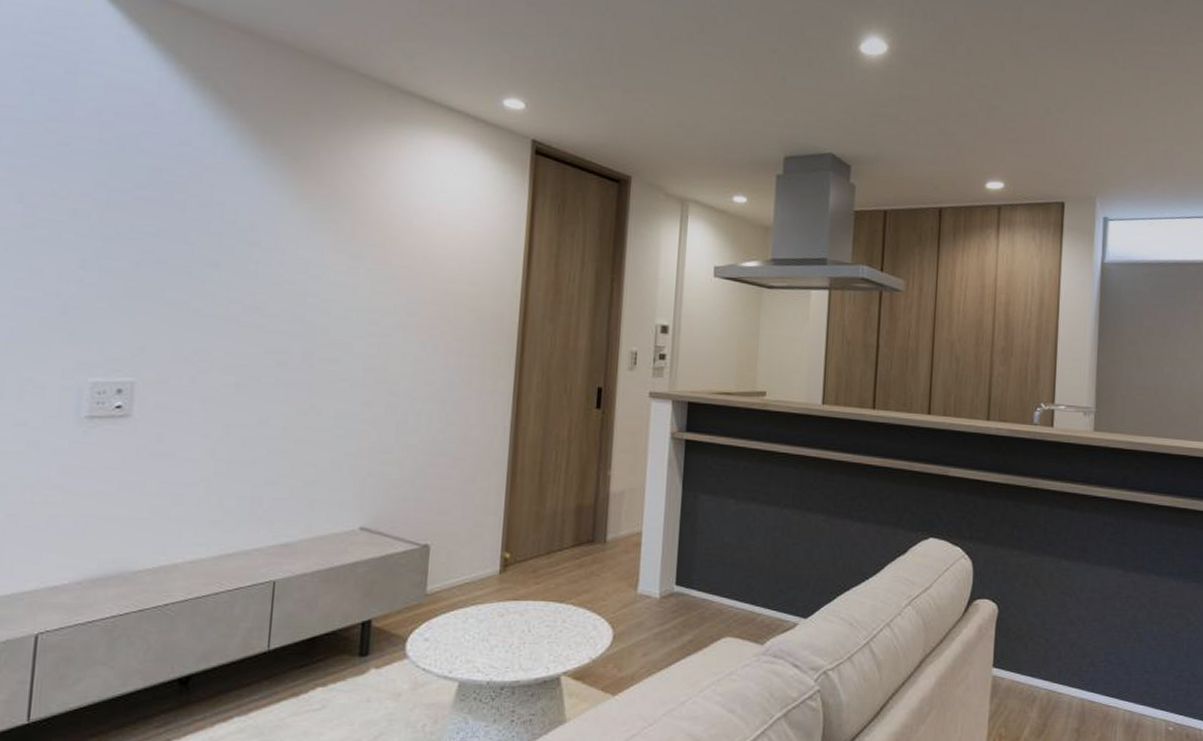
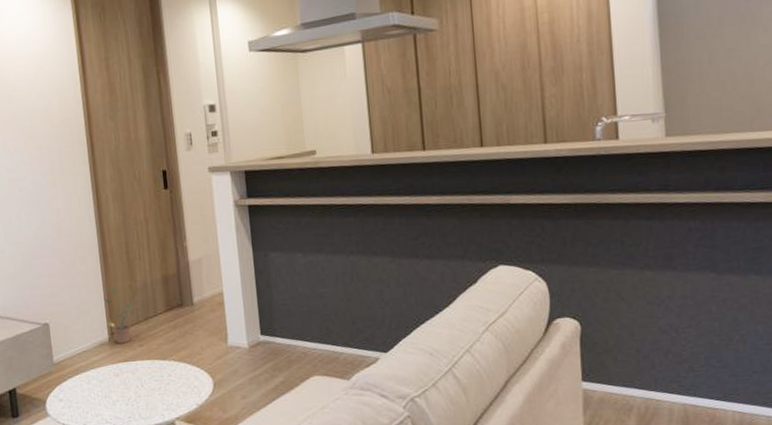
potted plant: none [502,511,545,579] -> present [104,287,140,344]

